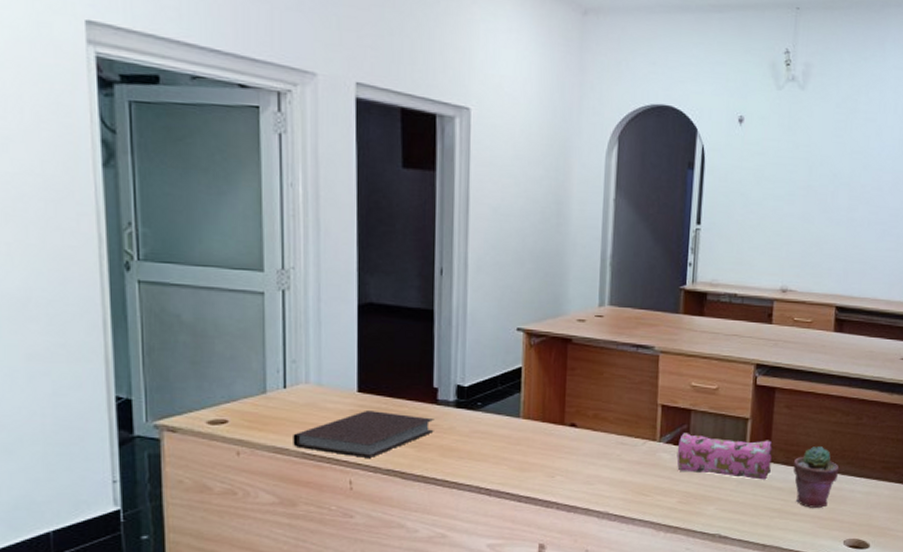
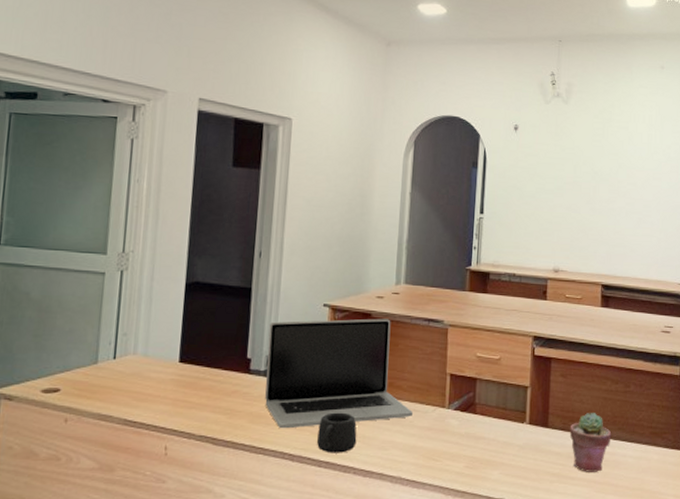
notebook: present [293,411,434,459] -> none [116,380,246,426]
laptop: none [455,344,620,463] -> present [265,318,413,429]
mug: none [515,445,560,488] -> present [316,412,357,453]
pencil case: present [676,433,772,480] -> none [464,400,550,445]

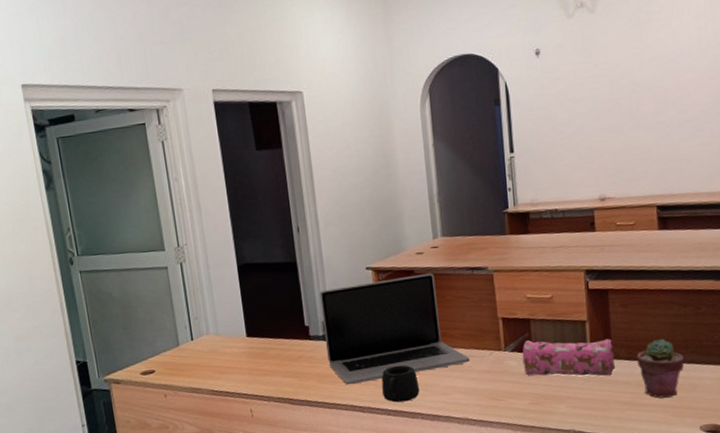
pencil case: none [464,400,550,445] -> present [522,338,615,377]

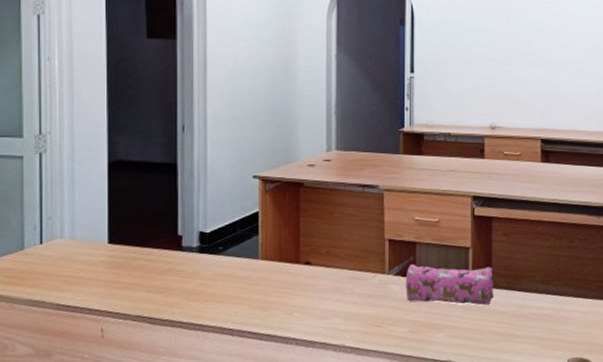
laptop: present [319,273,470,385] -> none [198,187,352,305]
mug: present [381,365,420,403] -> none [255,284,297,326]
potted succulent: present [636,339,685,398] -> none [514,270,557,330]

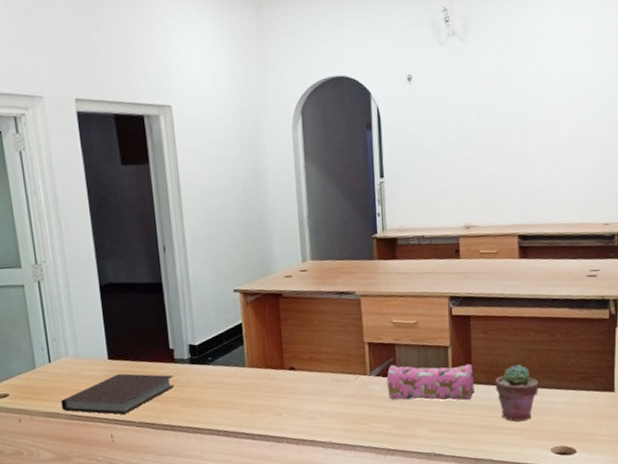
notebook: none [48,260,179,307] -> present [61,373,175,415]
potted succulent: none [514,270,557,330] -> present [495,365,539,422]

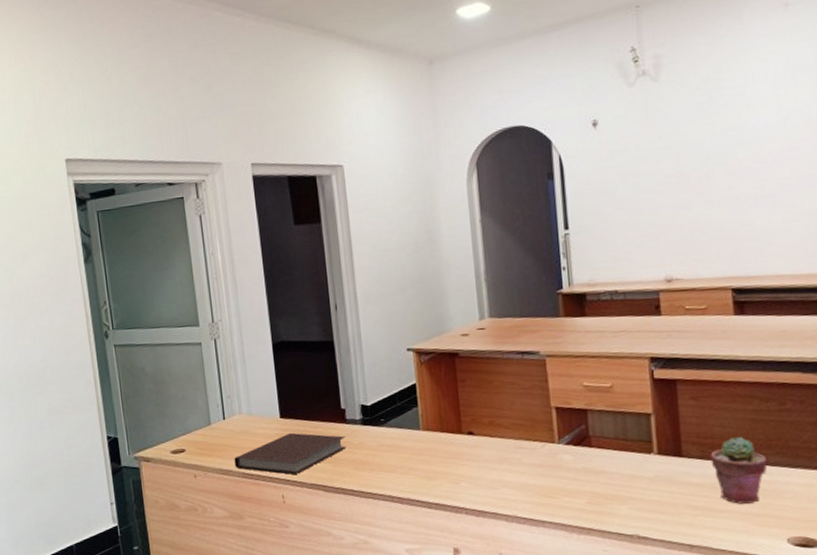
pencil case: present [386,364,474,401] -> none [578,433,685,477]

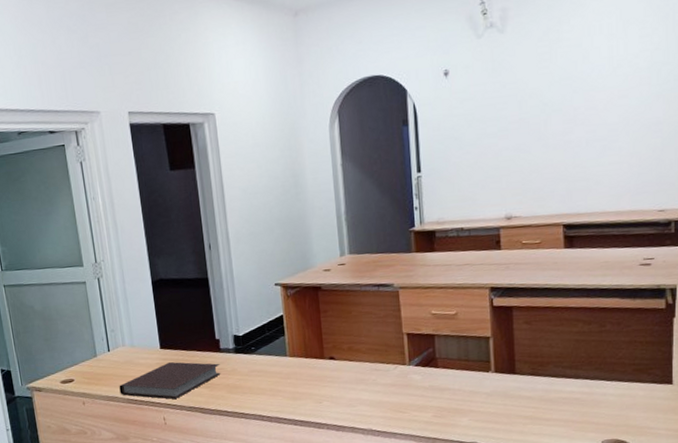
potted succulent: present [710,437,768,504] -> none [539,356,588,413]

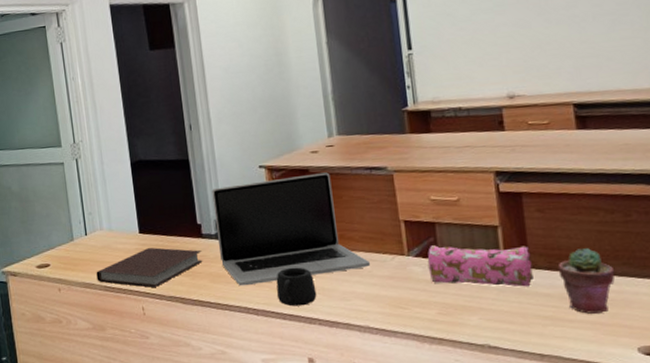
laptop: none [230,289,375,396] -> present [212,172,370,286]
mug: none [289,377,326,413] -> present [276,267,317,307]
pencil case: none [426,354,518,391] -> present [427,245,533,287]
potted succulent: none [539,356,588,413] -> present [558,248,615,314]

